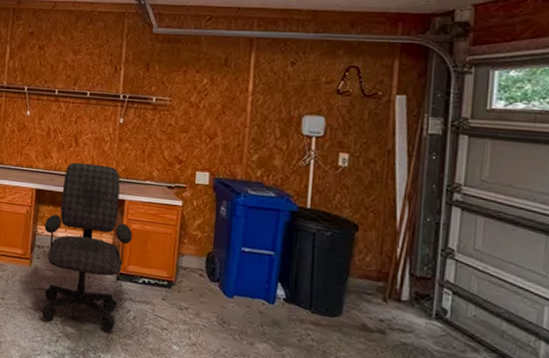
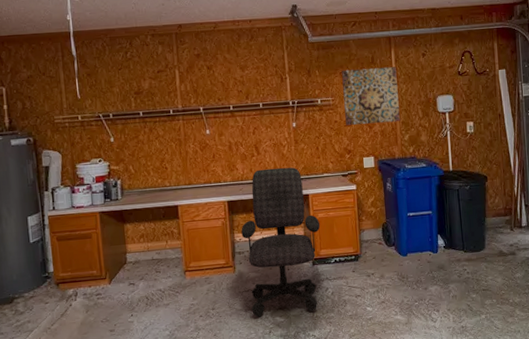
wall art: none [181,68,254,138] -> present [342,67,400,126]

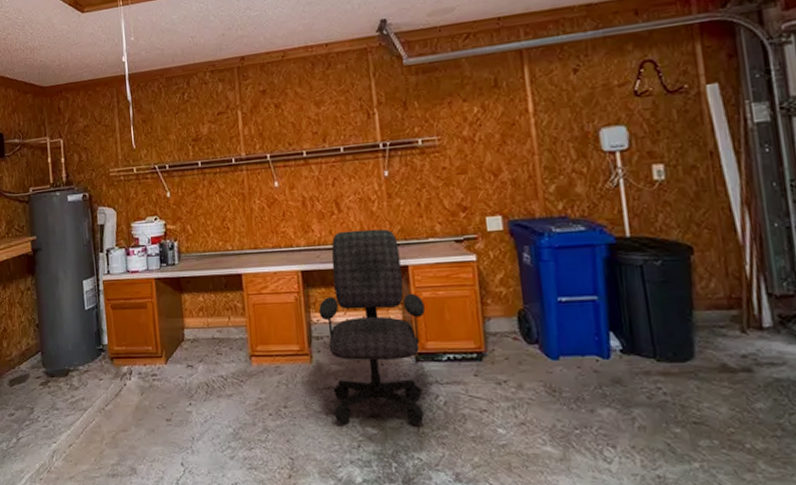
wall art: present [342,67,400,126] -> none [451,90,541,173]

